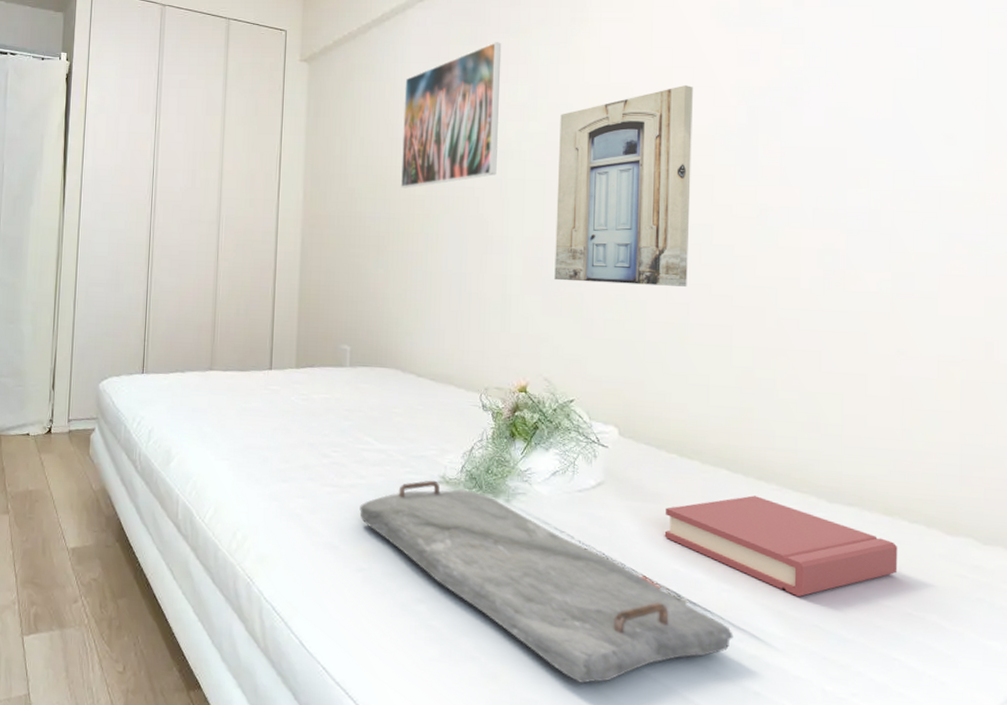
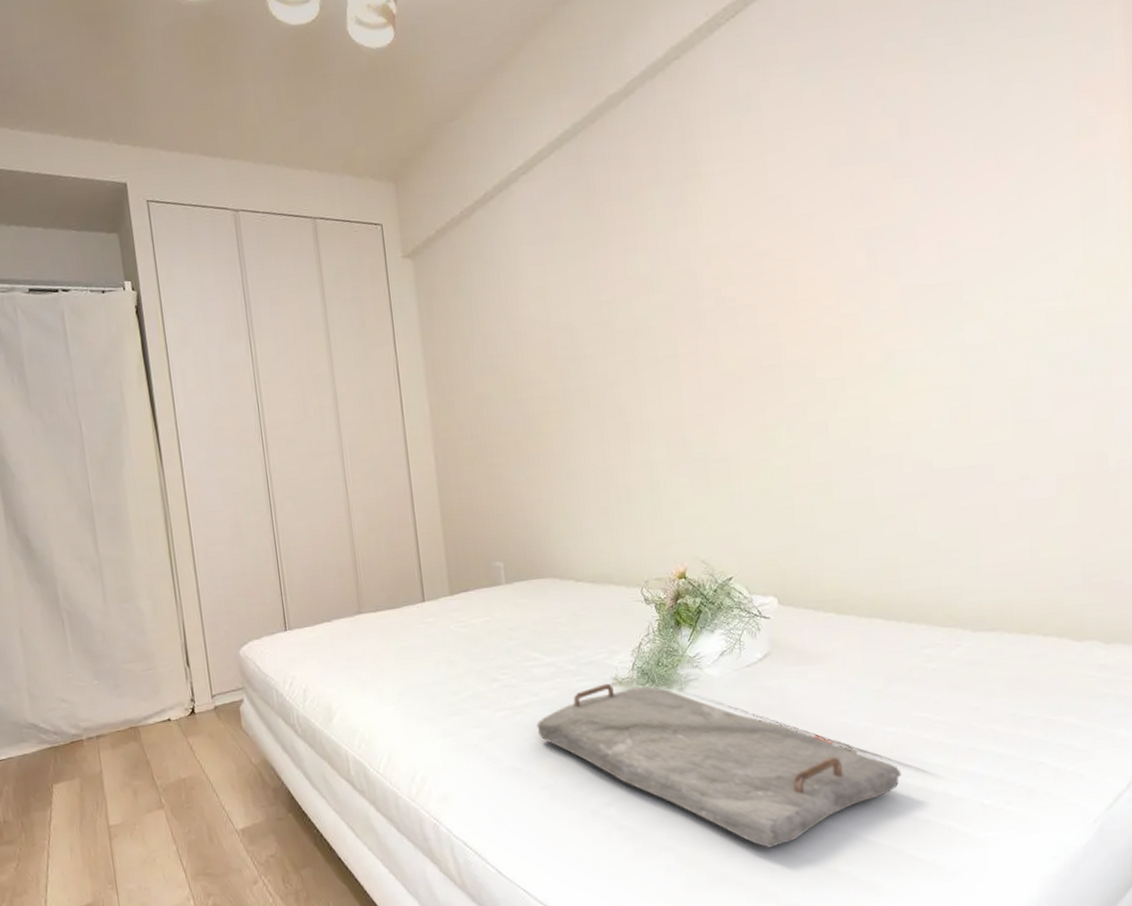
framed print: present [401,42,502,188] -> none [519,210,628,385]
wall art: present [554,85,693,287] -> none [685,234,827,459]
hardback book: present [664,495,898,597] -> none [828,638,1037,726]

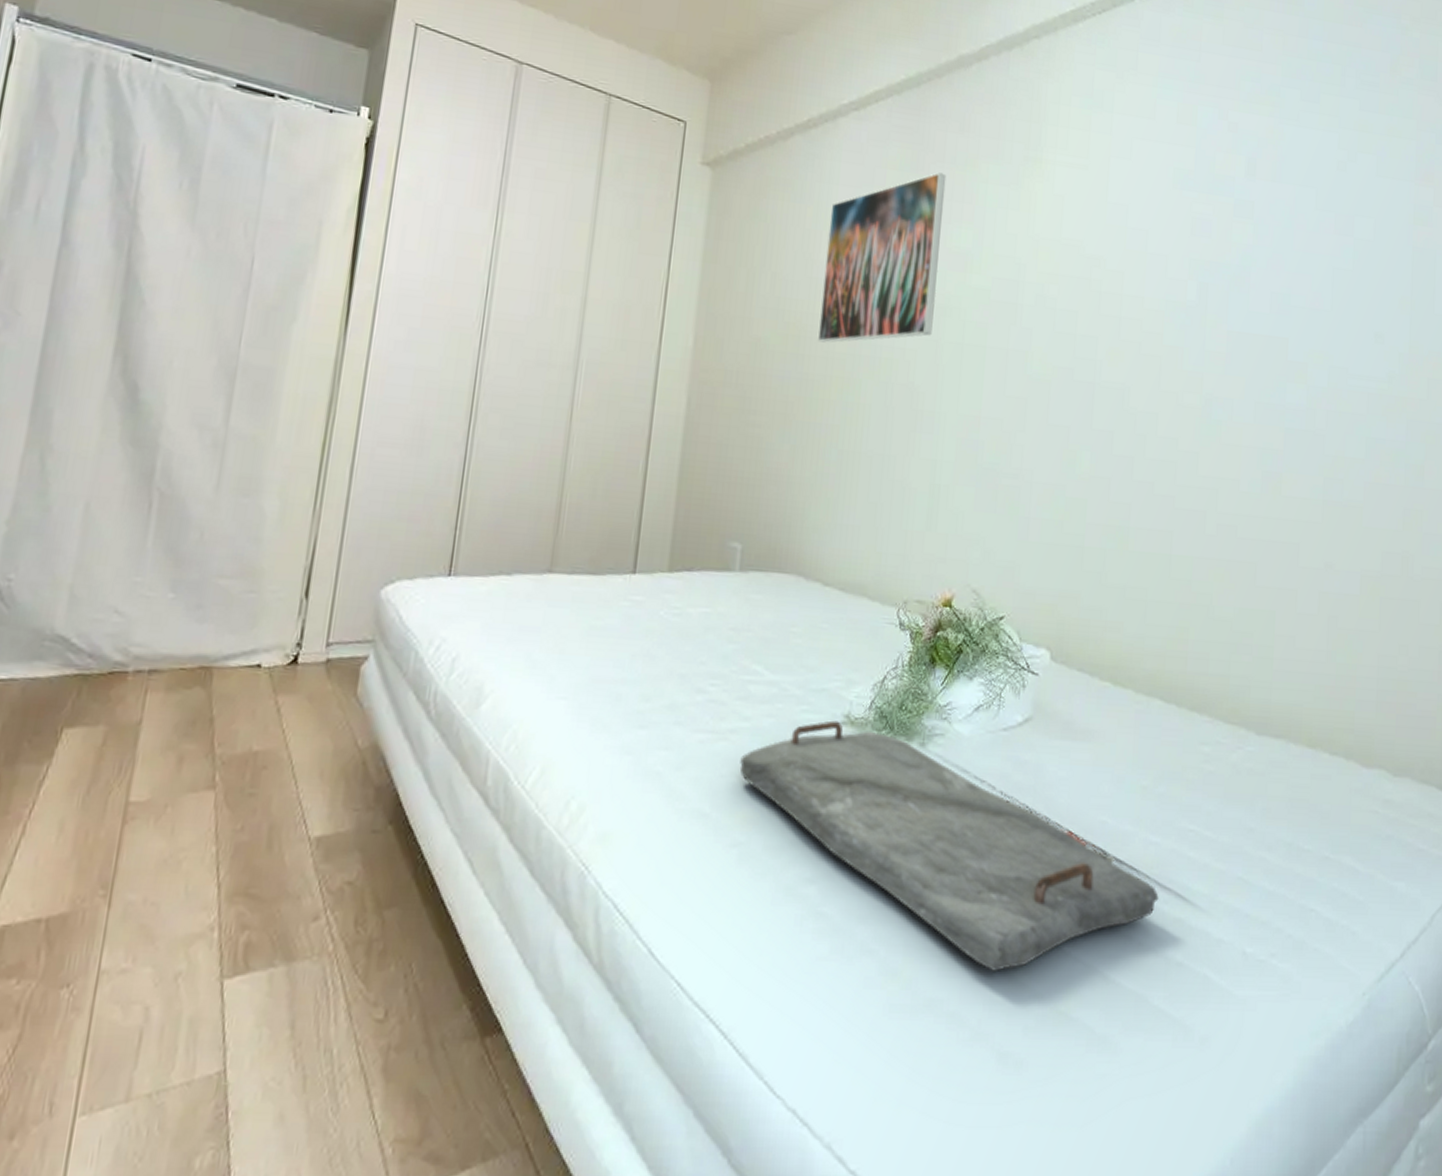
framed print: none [519,210,628,385] -> present [818,172,947,343]

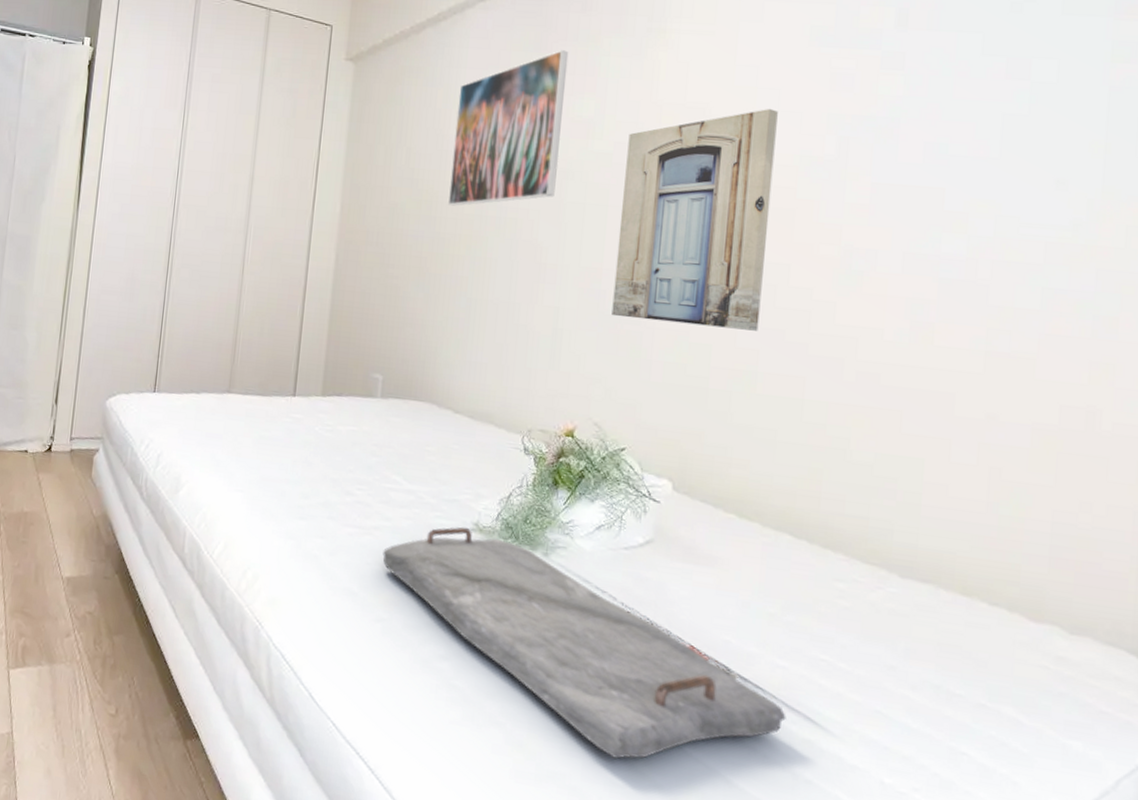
wall art: none [990,250,1146,484] -> present [611,109,778,331]

